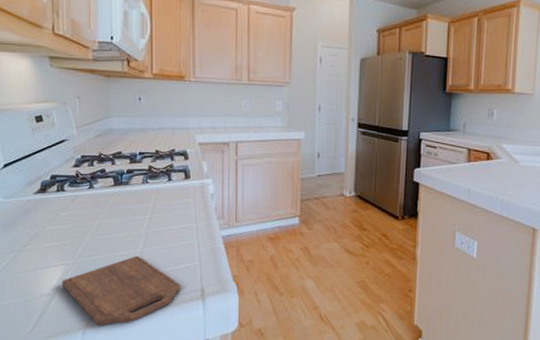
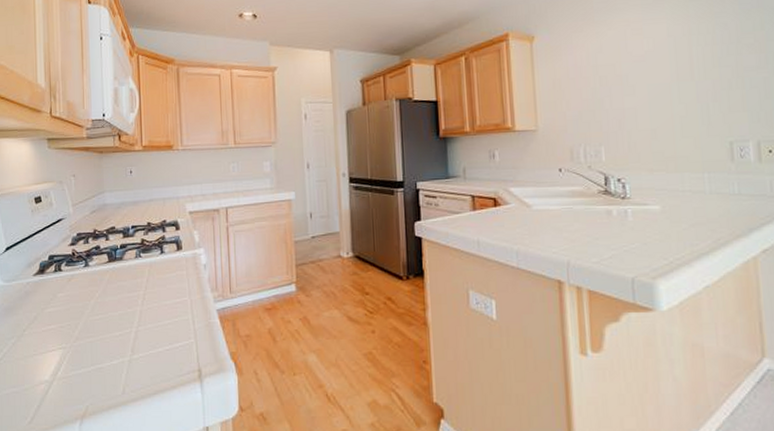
cutting board: present [61,256,181,326] -> none [59,336,177,414]

